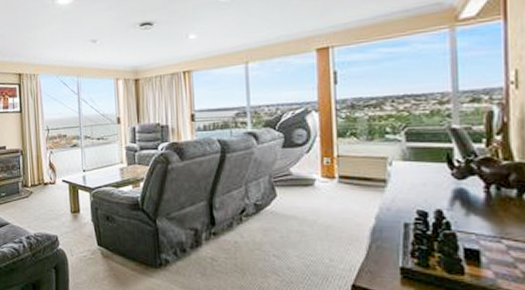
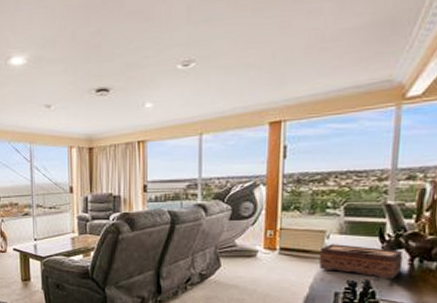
tissue box: none [382,171,478,209] -> present [318,244,404,279]

